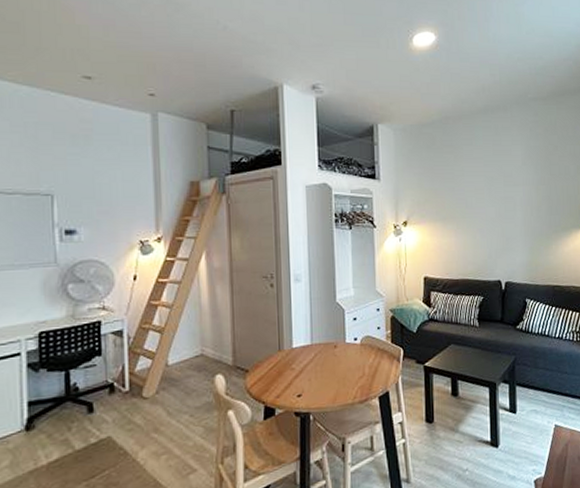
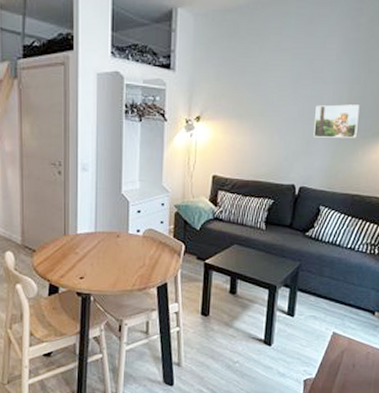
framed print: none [510,203,549,235] -> present [313,104,360,138]

